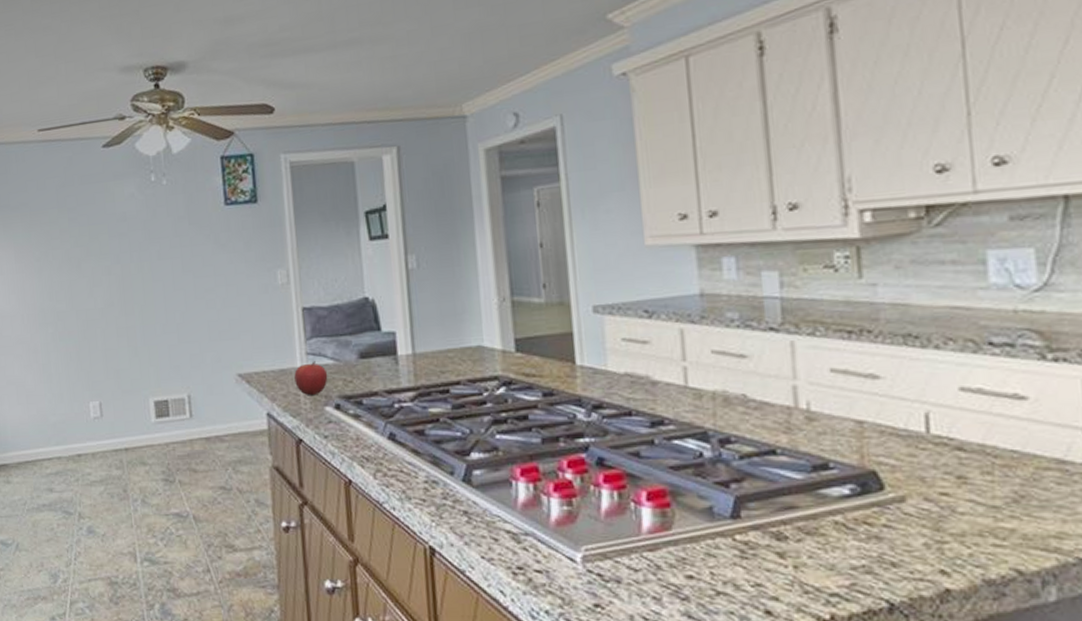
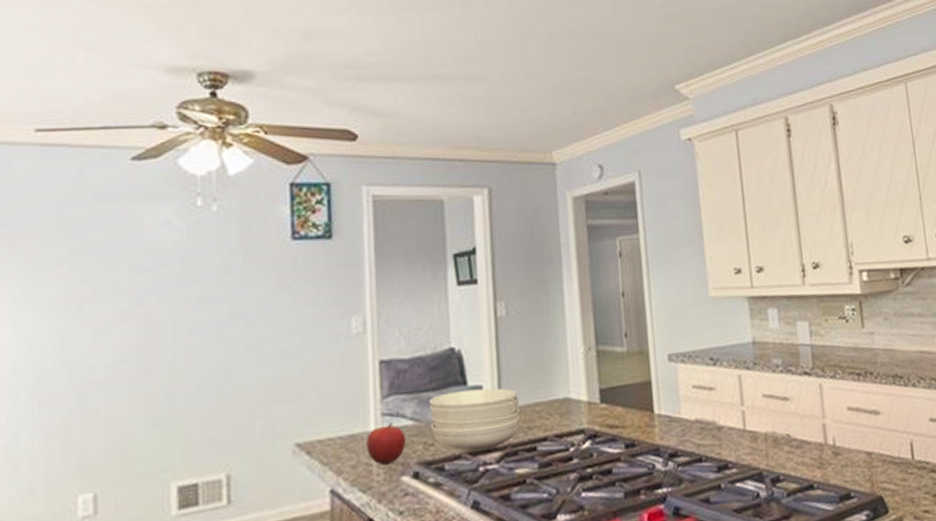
bowl: none [346,334,433,392] -> present [429,388,521,454]

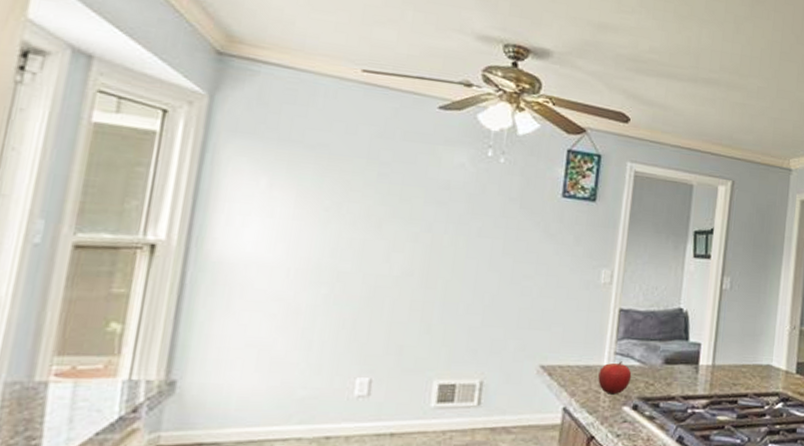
bowl: present [429,388,521,454] -> none [652,344,730,398]

